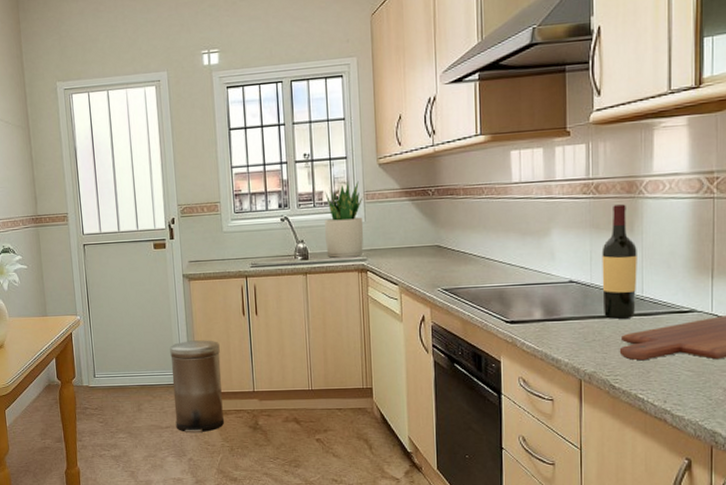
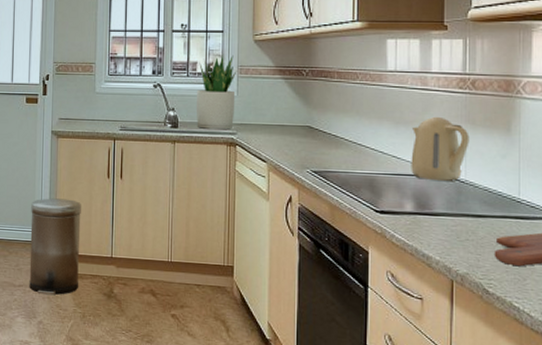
kettle: none [538,223,594,288] -> present [411,116,470,182]
wine bottle: present [602,204,637,319] -> none [477,102,514,220]

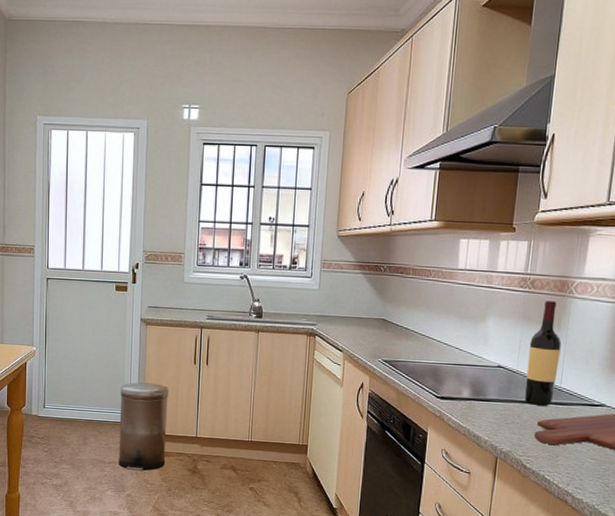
planter: present [197,54,237,129] -> none [280,248,320,321]
kettle: present [411,116,470,182] -> none [470,312,525,372]
wine bottle: none [477,102,514,220] -> present [525,301,562,406]

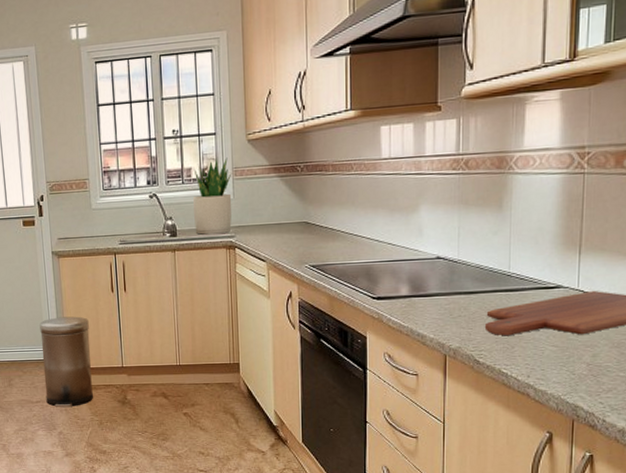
planter: none [280,248,320,321] -> present [193,157,232,235]
wine bottle: present [525,301,562,406] -> none [469,180,505,295]

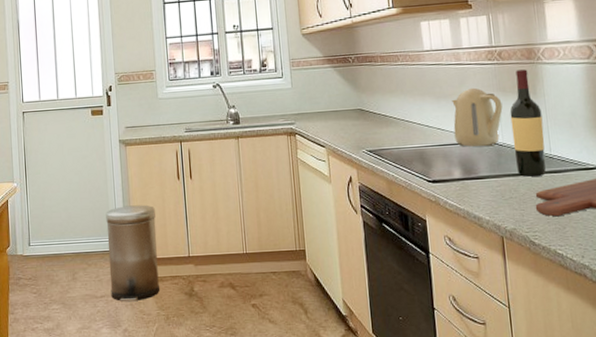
planter: present [193,157,232,235] -> none [253,49,291,122]
kettle: none [406,199,462,264] -> present [452,87,503,148]
wine bottle: none [469,180,505,295] -> present [509,69,546,177]

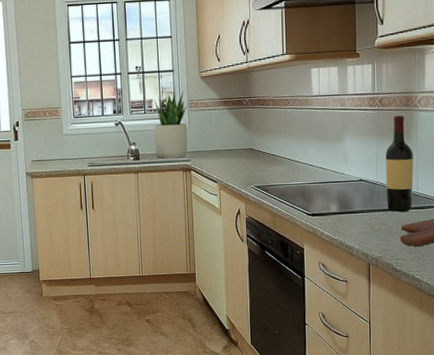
pedal bin: present [106,205,159,301] -> none [13,232,63,317]
planter: none [253,49,291,122] -> present [154,91,188,159]
kettle: present [452,87,503,148] -> none [334,131,379,185]

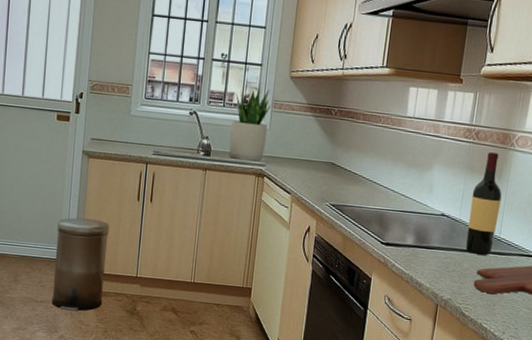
pedal bin: none [13,232,63,317] -> present [52,217,109,311]

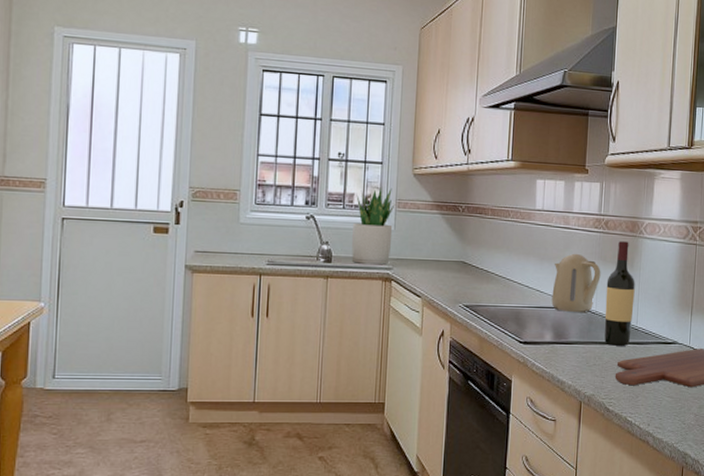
pedal bin: present [52,217,109,311] -> none [154,341,220,448]
kettle: none [415,161,468,220] -> present [551,253,601,313]

